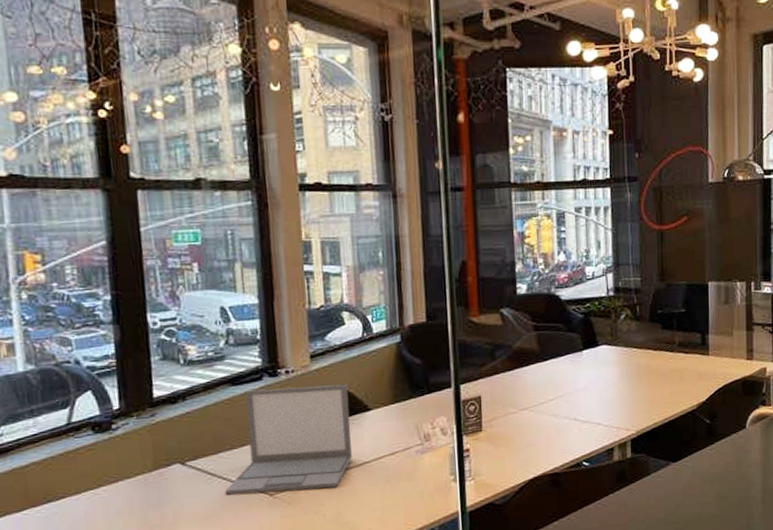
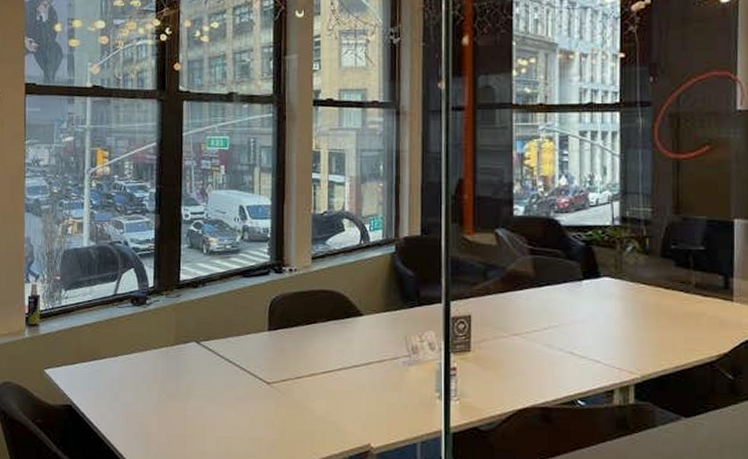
laptop: present [225,384,352,495] -> none [230,283,344,386]

